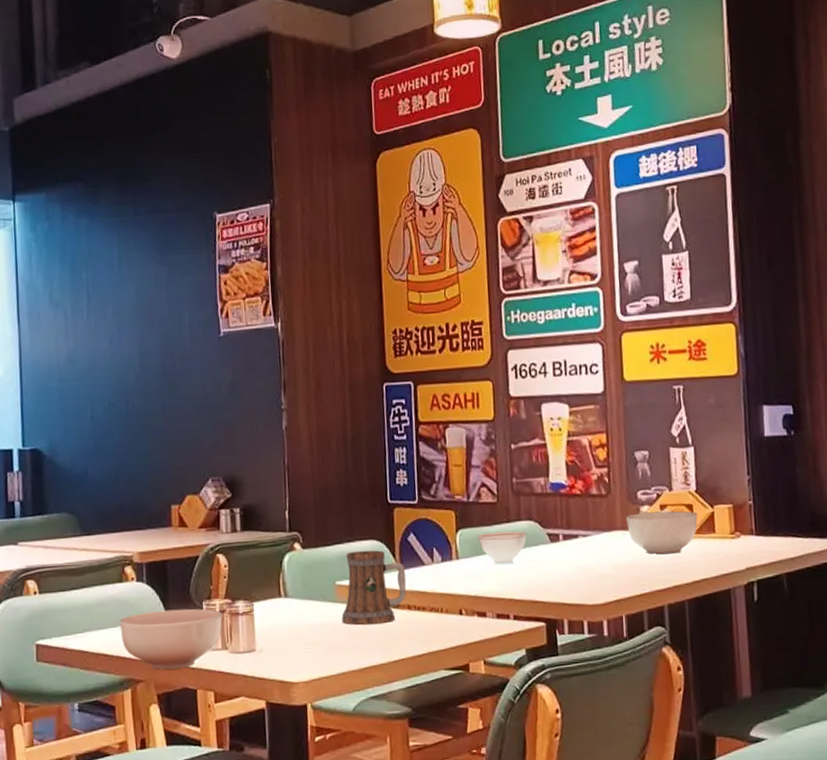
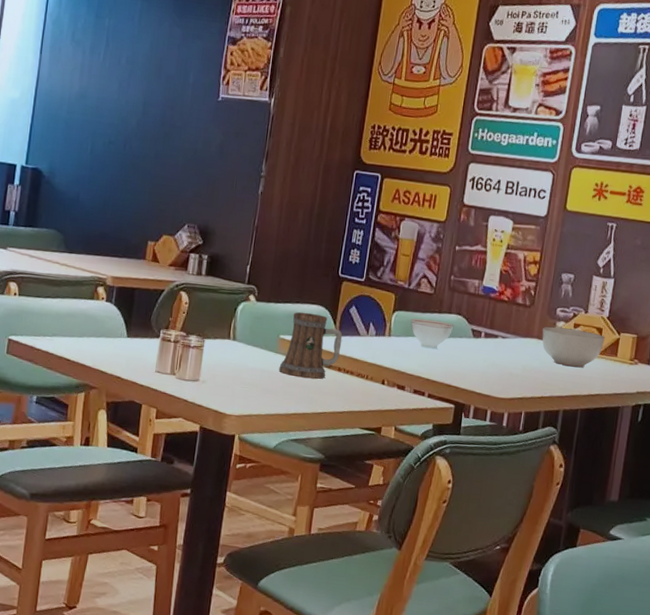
bowl: present [119,608,223,670] -> none [84,329,177,384]

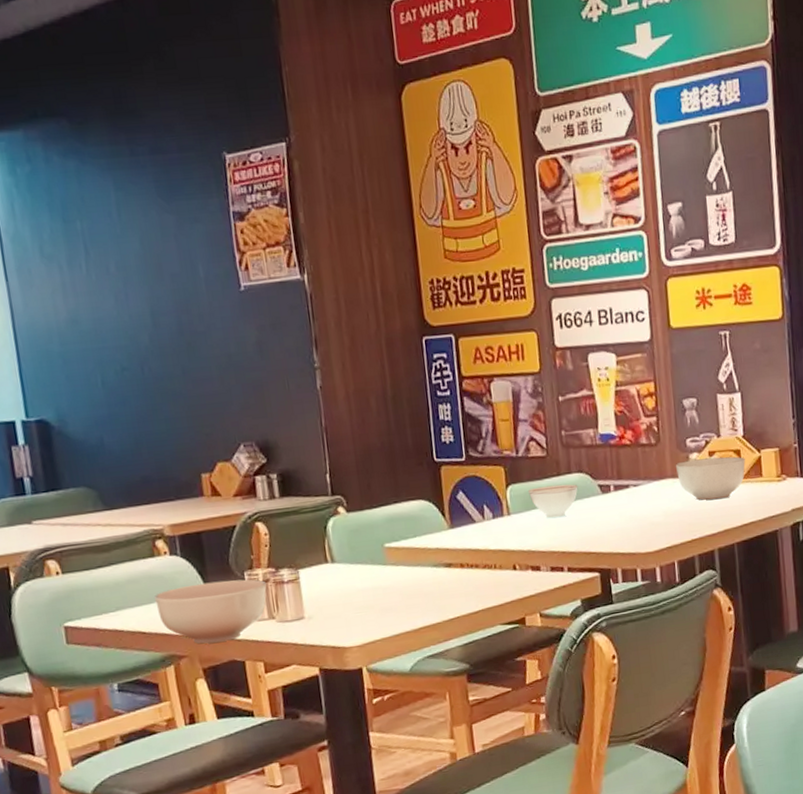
bowl: none [84,329,177,384] -> present [154,579,267,644]
beer mug: present [278,312,343,379] -> none [392,510,458,587]

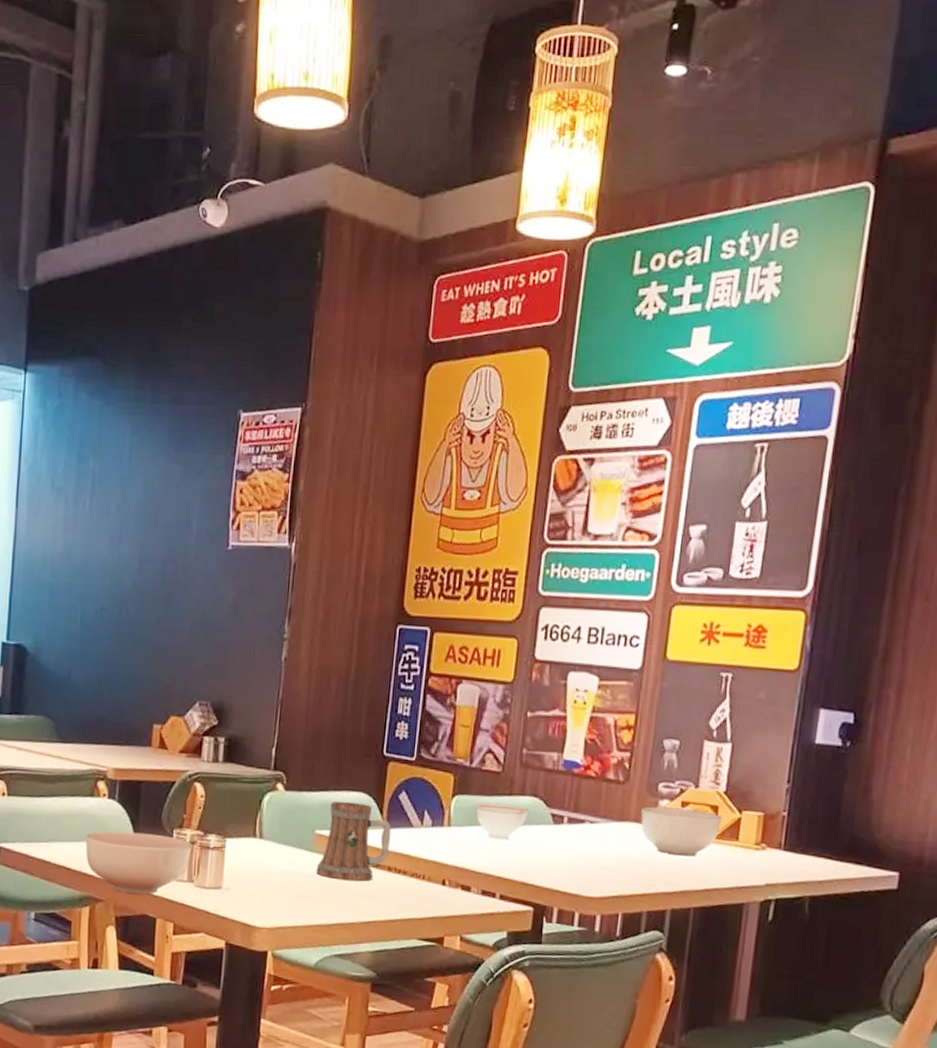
beer mug: none [392,510,458,587] -> present [316,801,392,881]

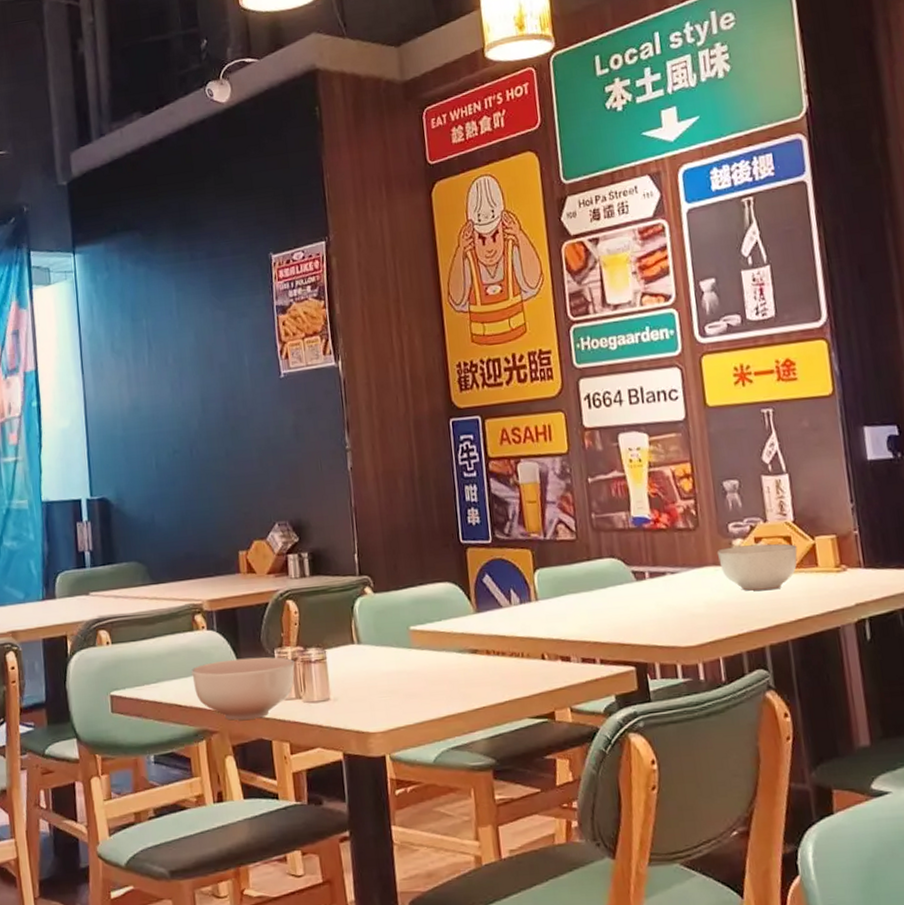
beer mug: present [316,801,392,881] -> none [417,593,484,672]
bowl: present [474,803,529,840] -> none [556,569,610,606]

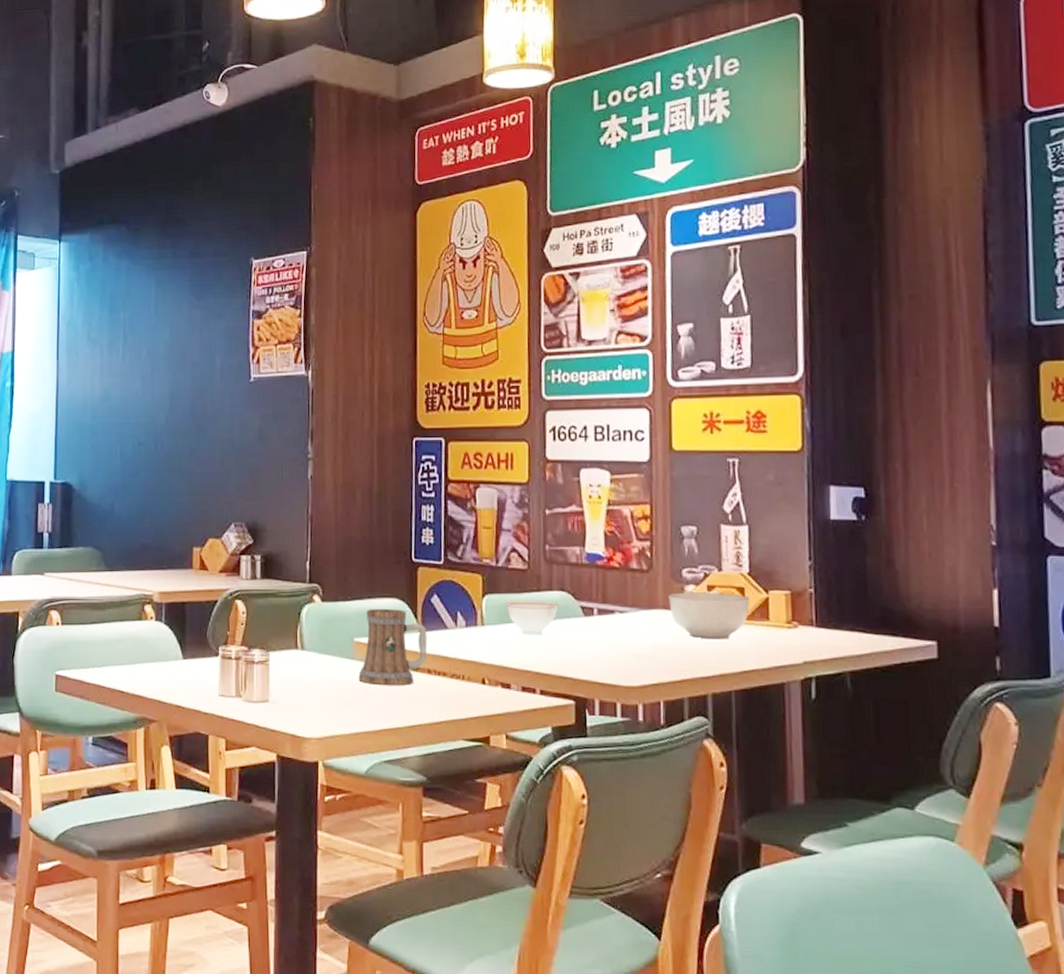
bowl: present [191,657,296,721] -> none [136,652,239,712]
beer mug: none [417,593,484,672] -> present [358,608,428,686]
bowl: none [556,569,610,606] -> present [504,600,559,636]

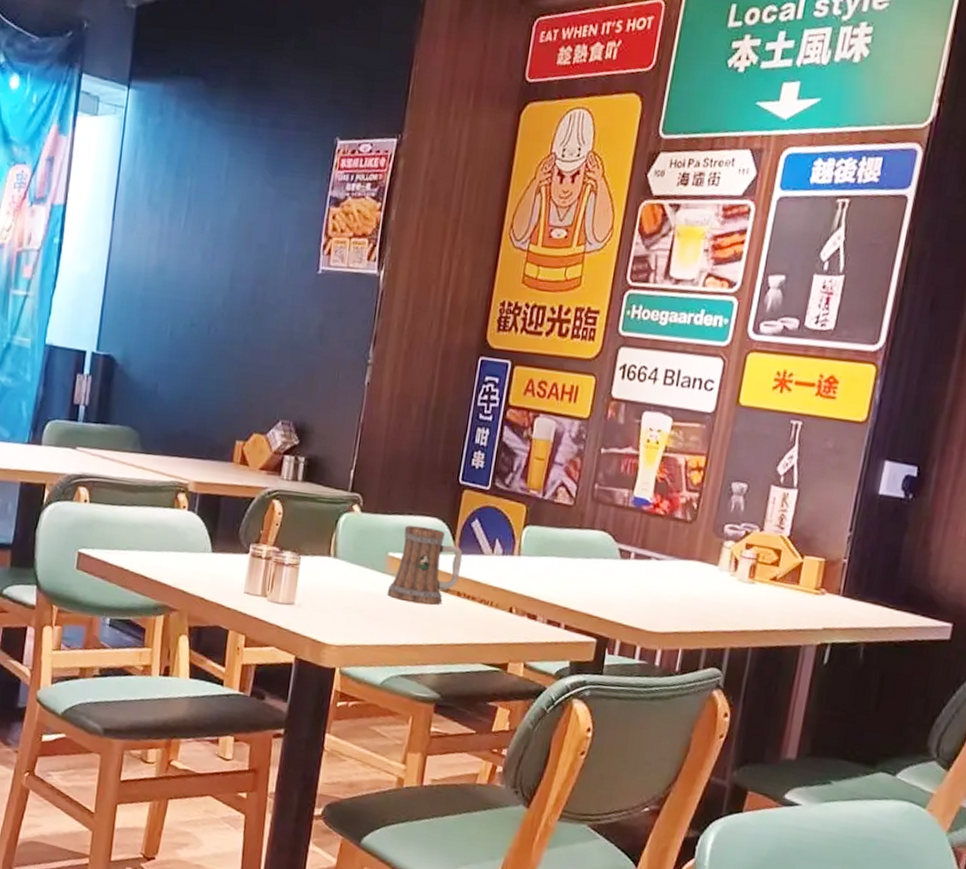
bowl: present [504,600,559,636] -> none [544,534,598,572]
bowl: present [668,592,750,639] -> none [705,546,785,597]

